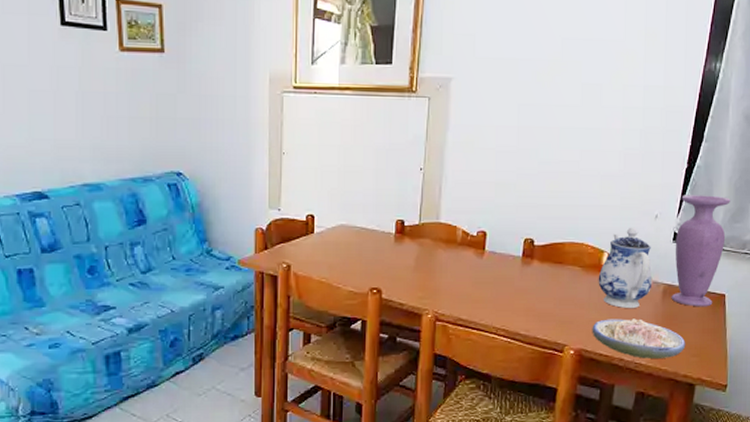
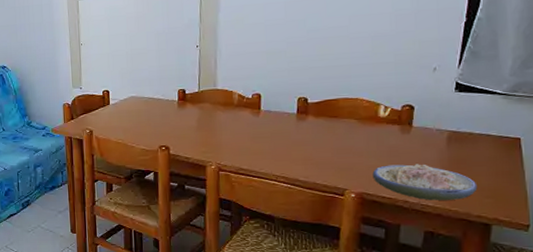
teapot: present [598,227,653,308] -> none [375,80,435,155]
vase: present [671,195,730,307] -> none [457,44,520,151]

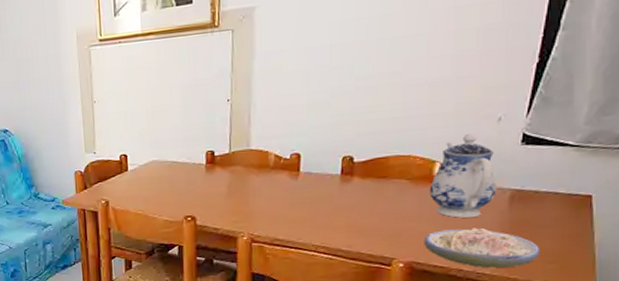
teapot: none [375,80,435,155] -> present [429,133,497,218]

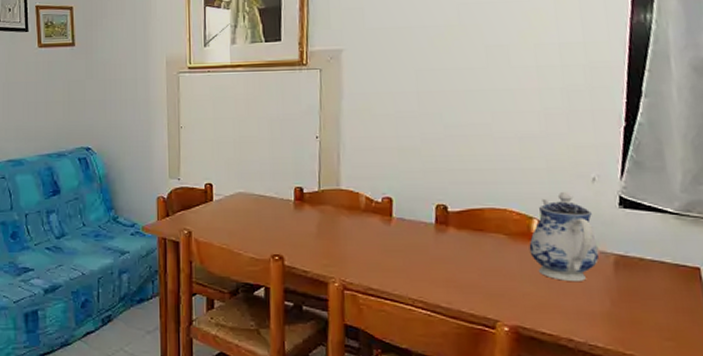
soup: present [424,227,541,268] -> none [528,293,655,341]

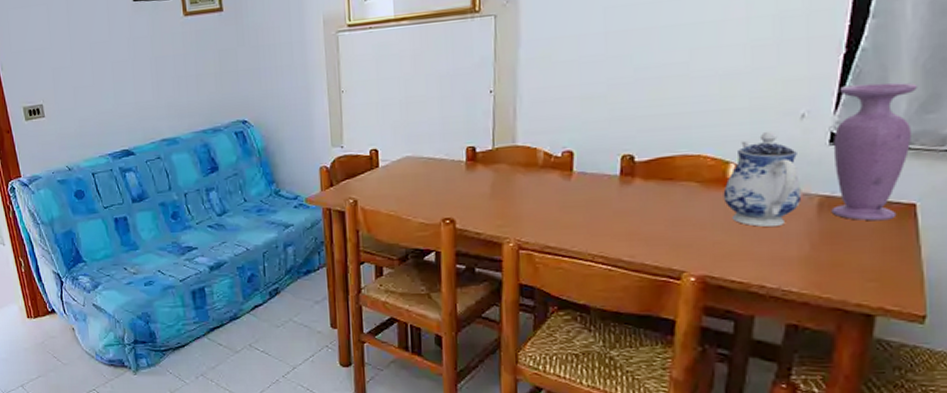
vase: none [622,155,690,282] -> present [831,82,917,221]

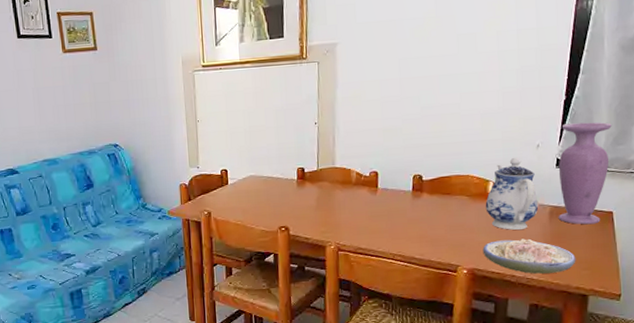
soup: none [718,238,857,285] -> present [482,238,576,274]

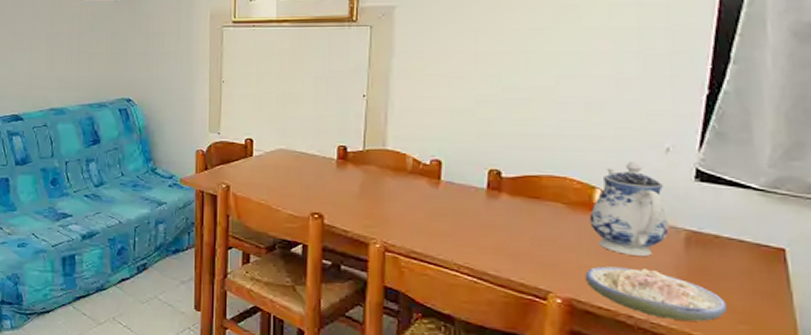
vase: present [558,122,612,225] -> none [698,125,781,263]

